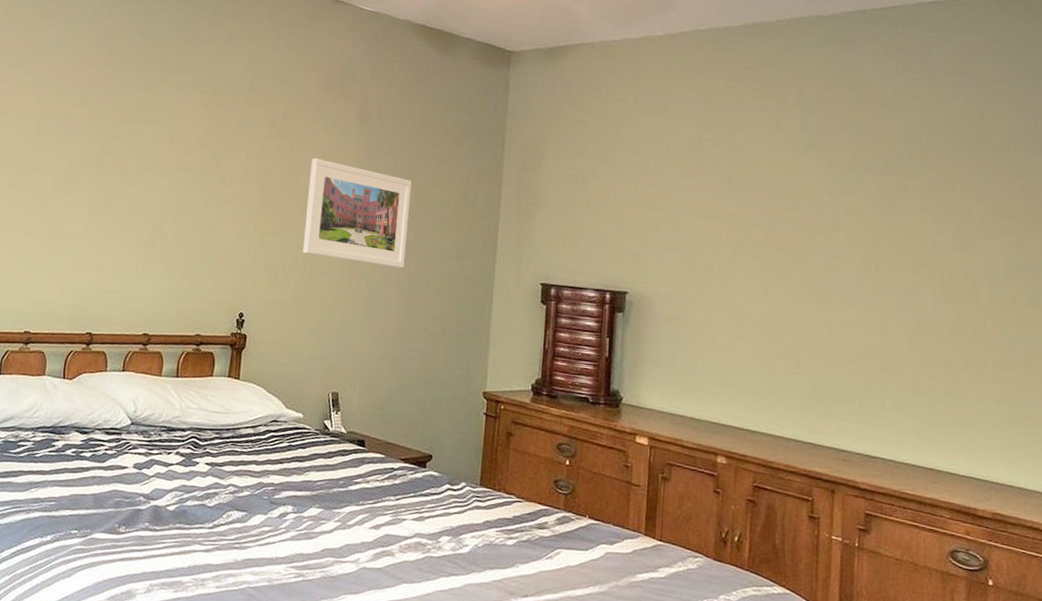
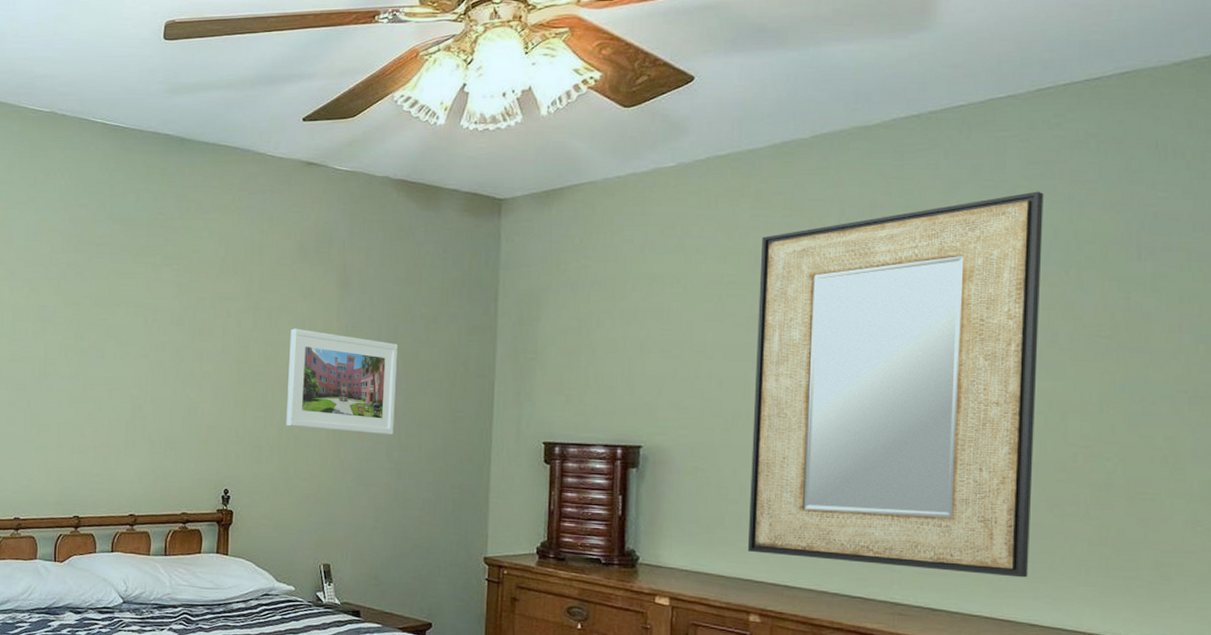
home mirror: none [716,86,961,430] -> present [747,191,1044,578]

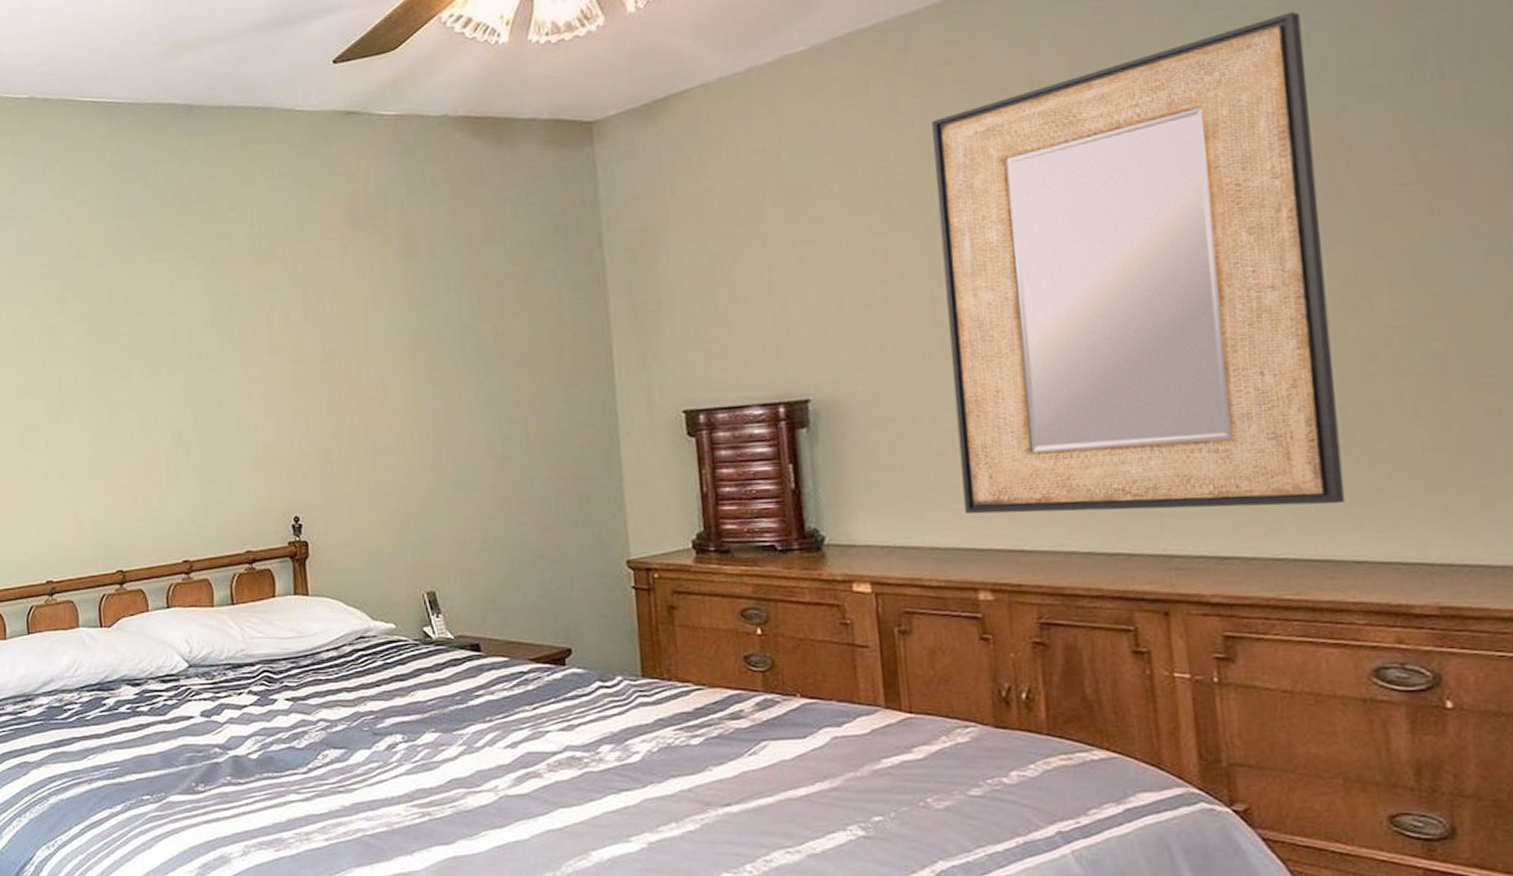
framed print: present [286,328,398,435] -> none [350,312,493,432]

